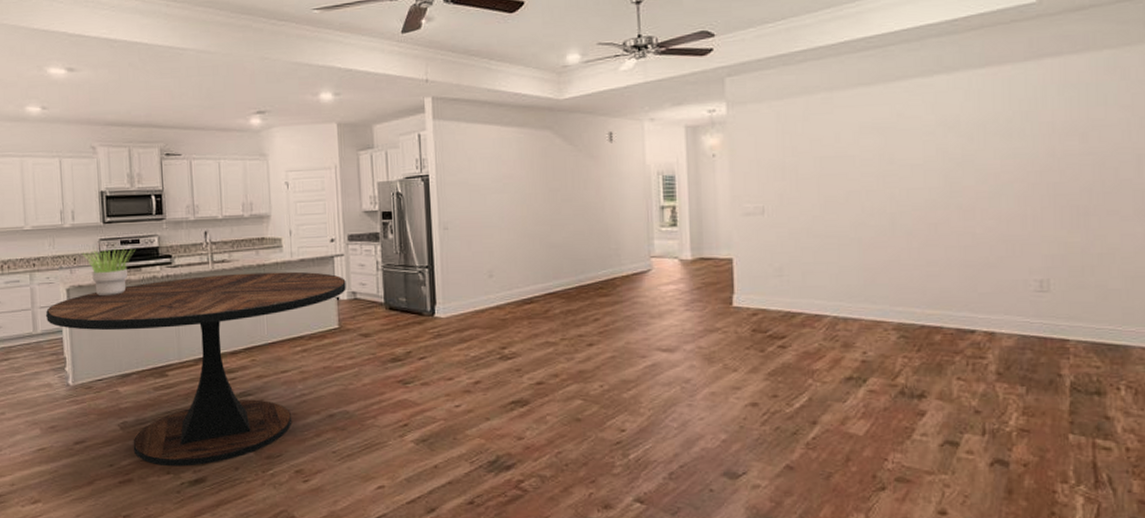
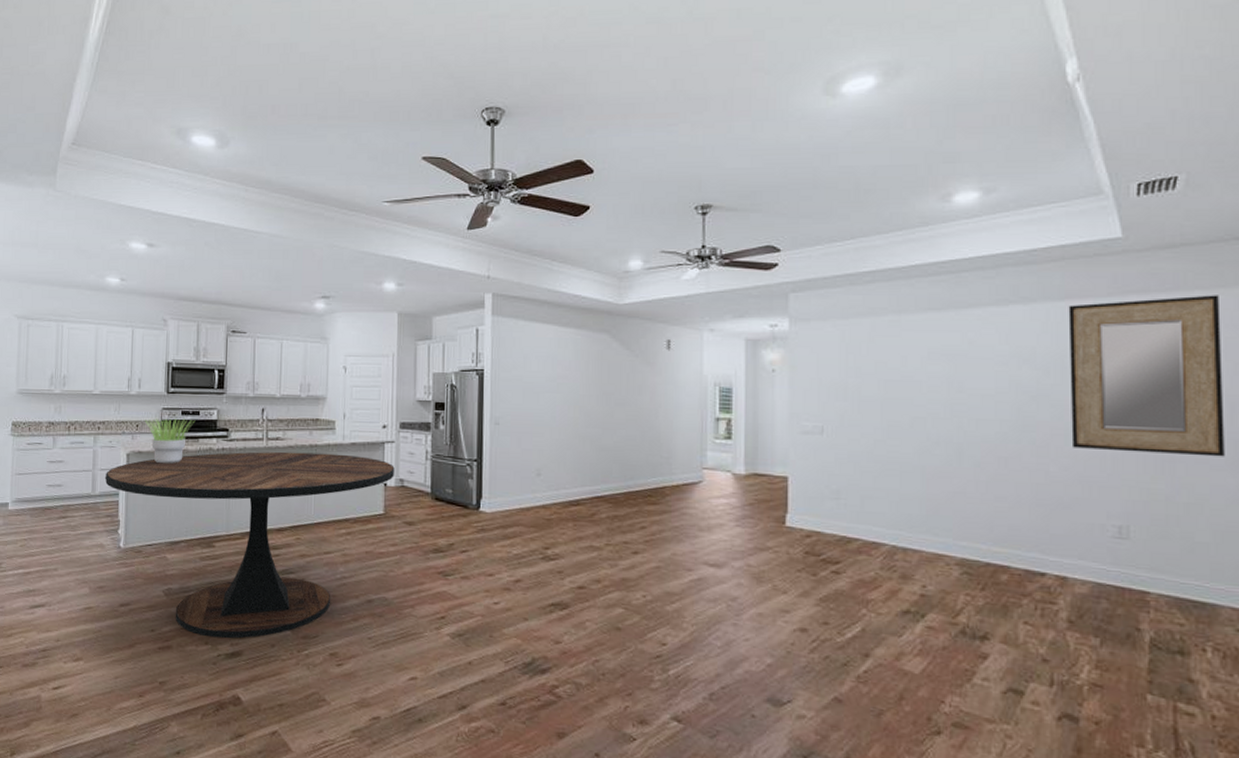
home mirror: none [988,53,1133,210] -> present [1068,295,1225,457]

